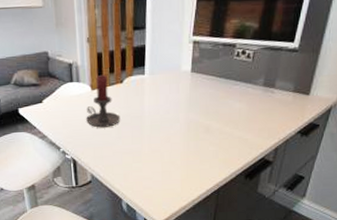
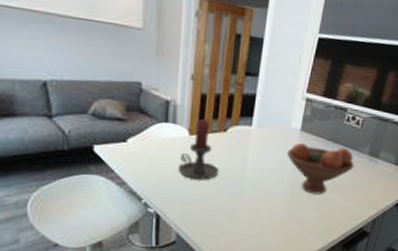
fruit bowl: none [181,82,249,130] -> present [287,142,354,194]

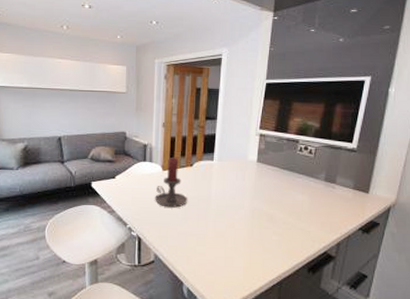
fruit bowl: present [287,142,354,194] -> none [246,172,311,219]

